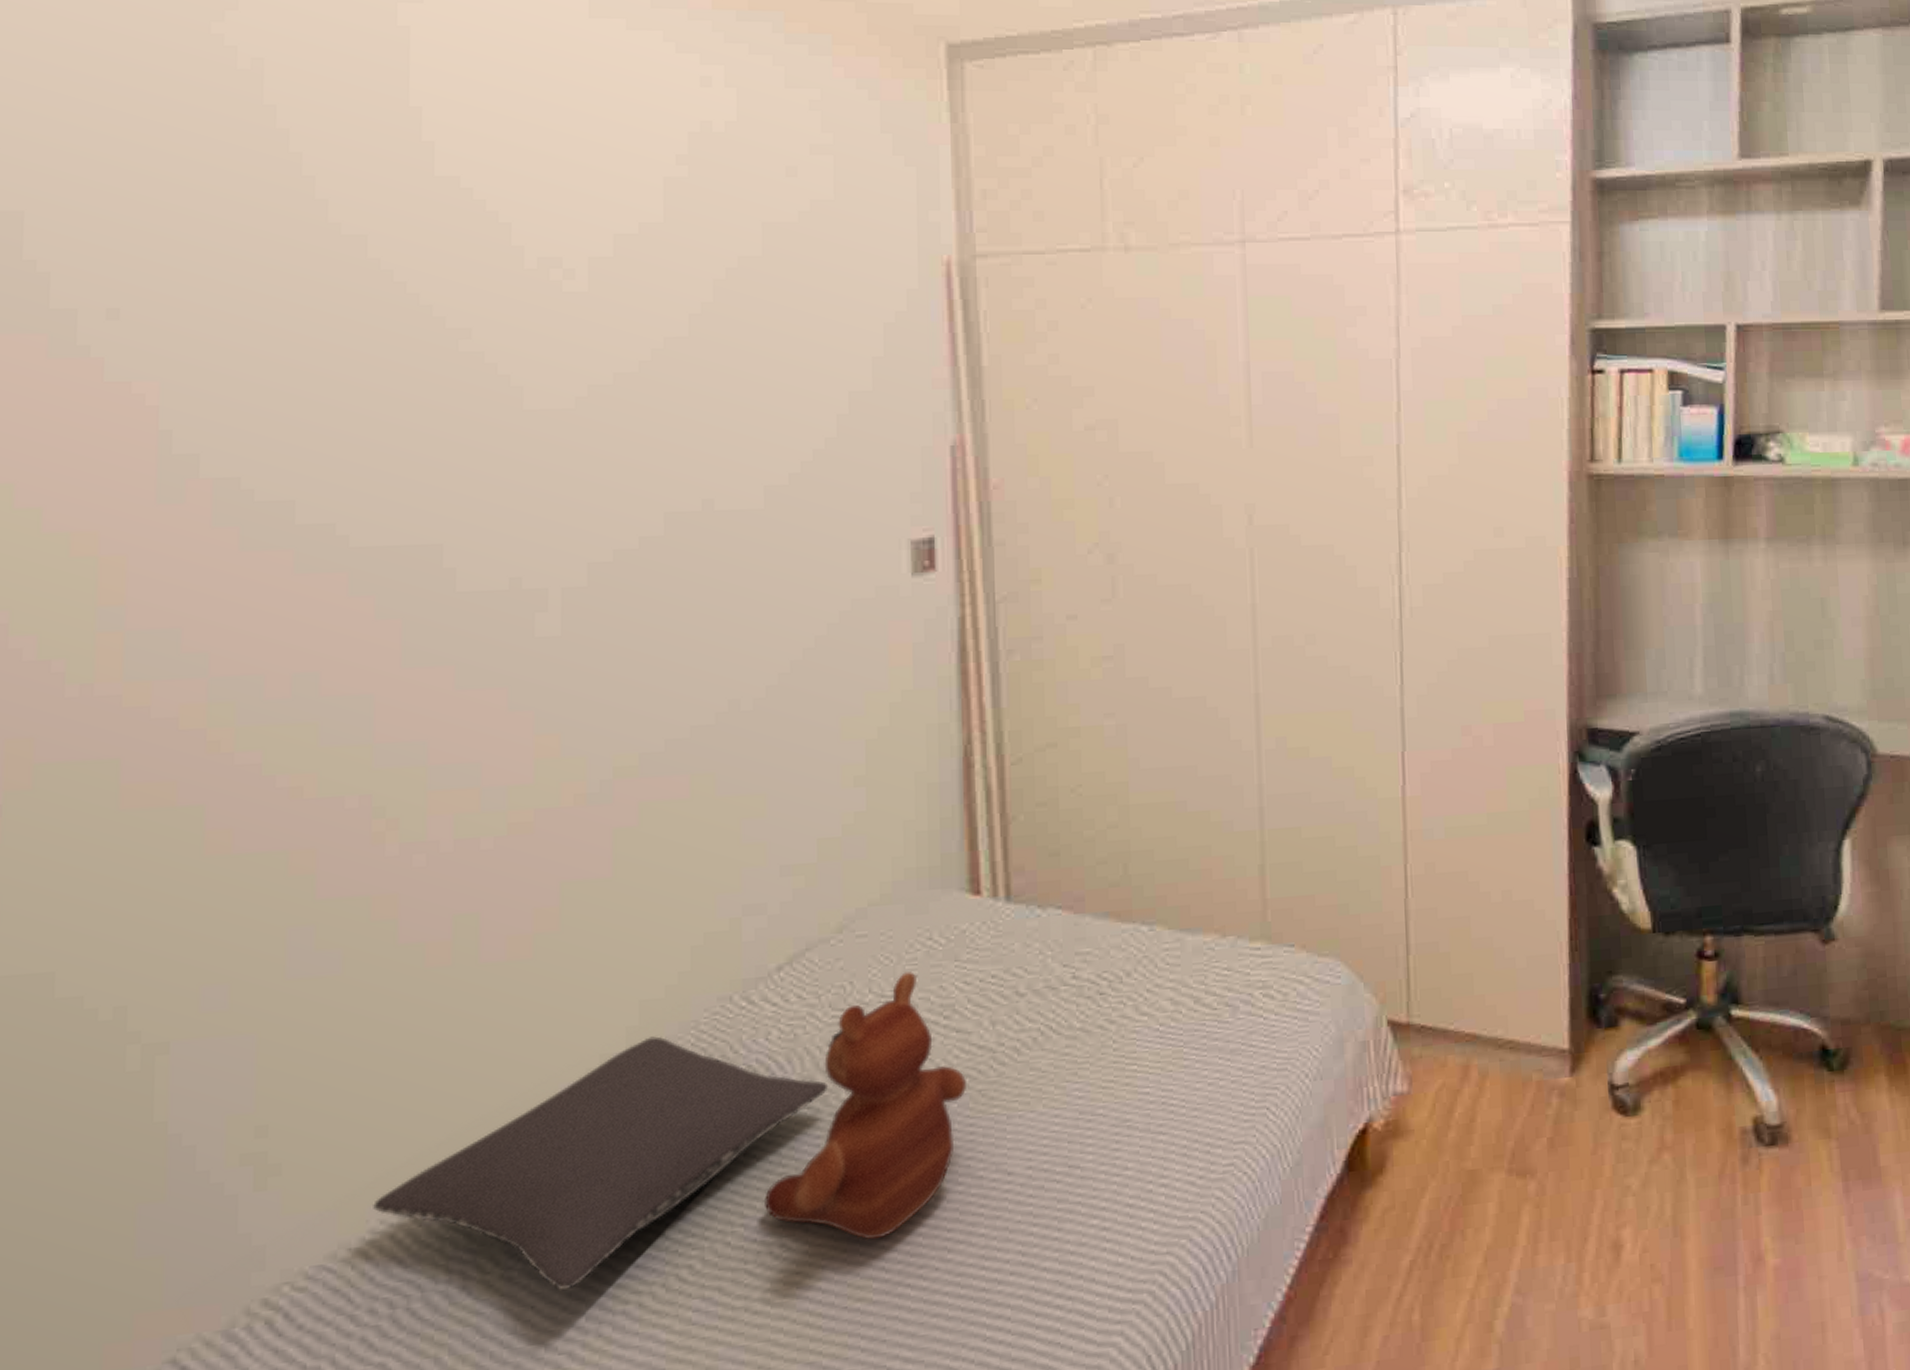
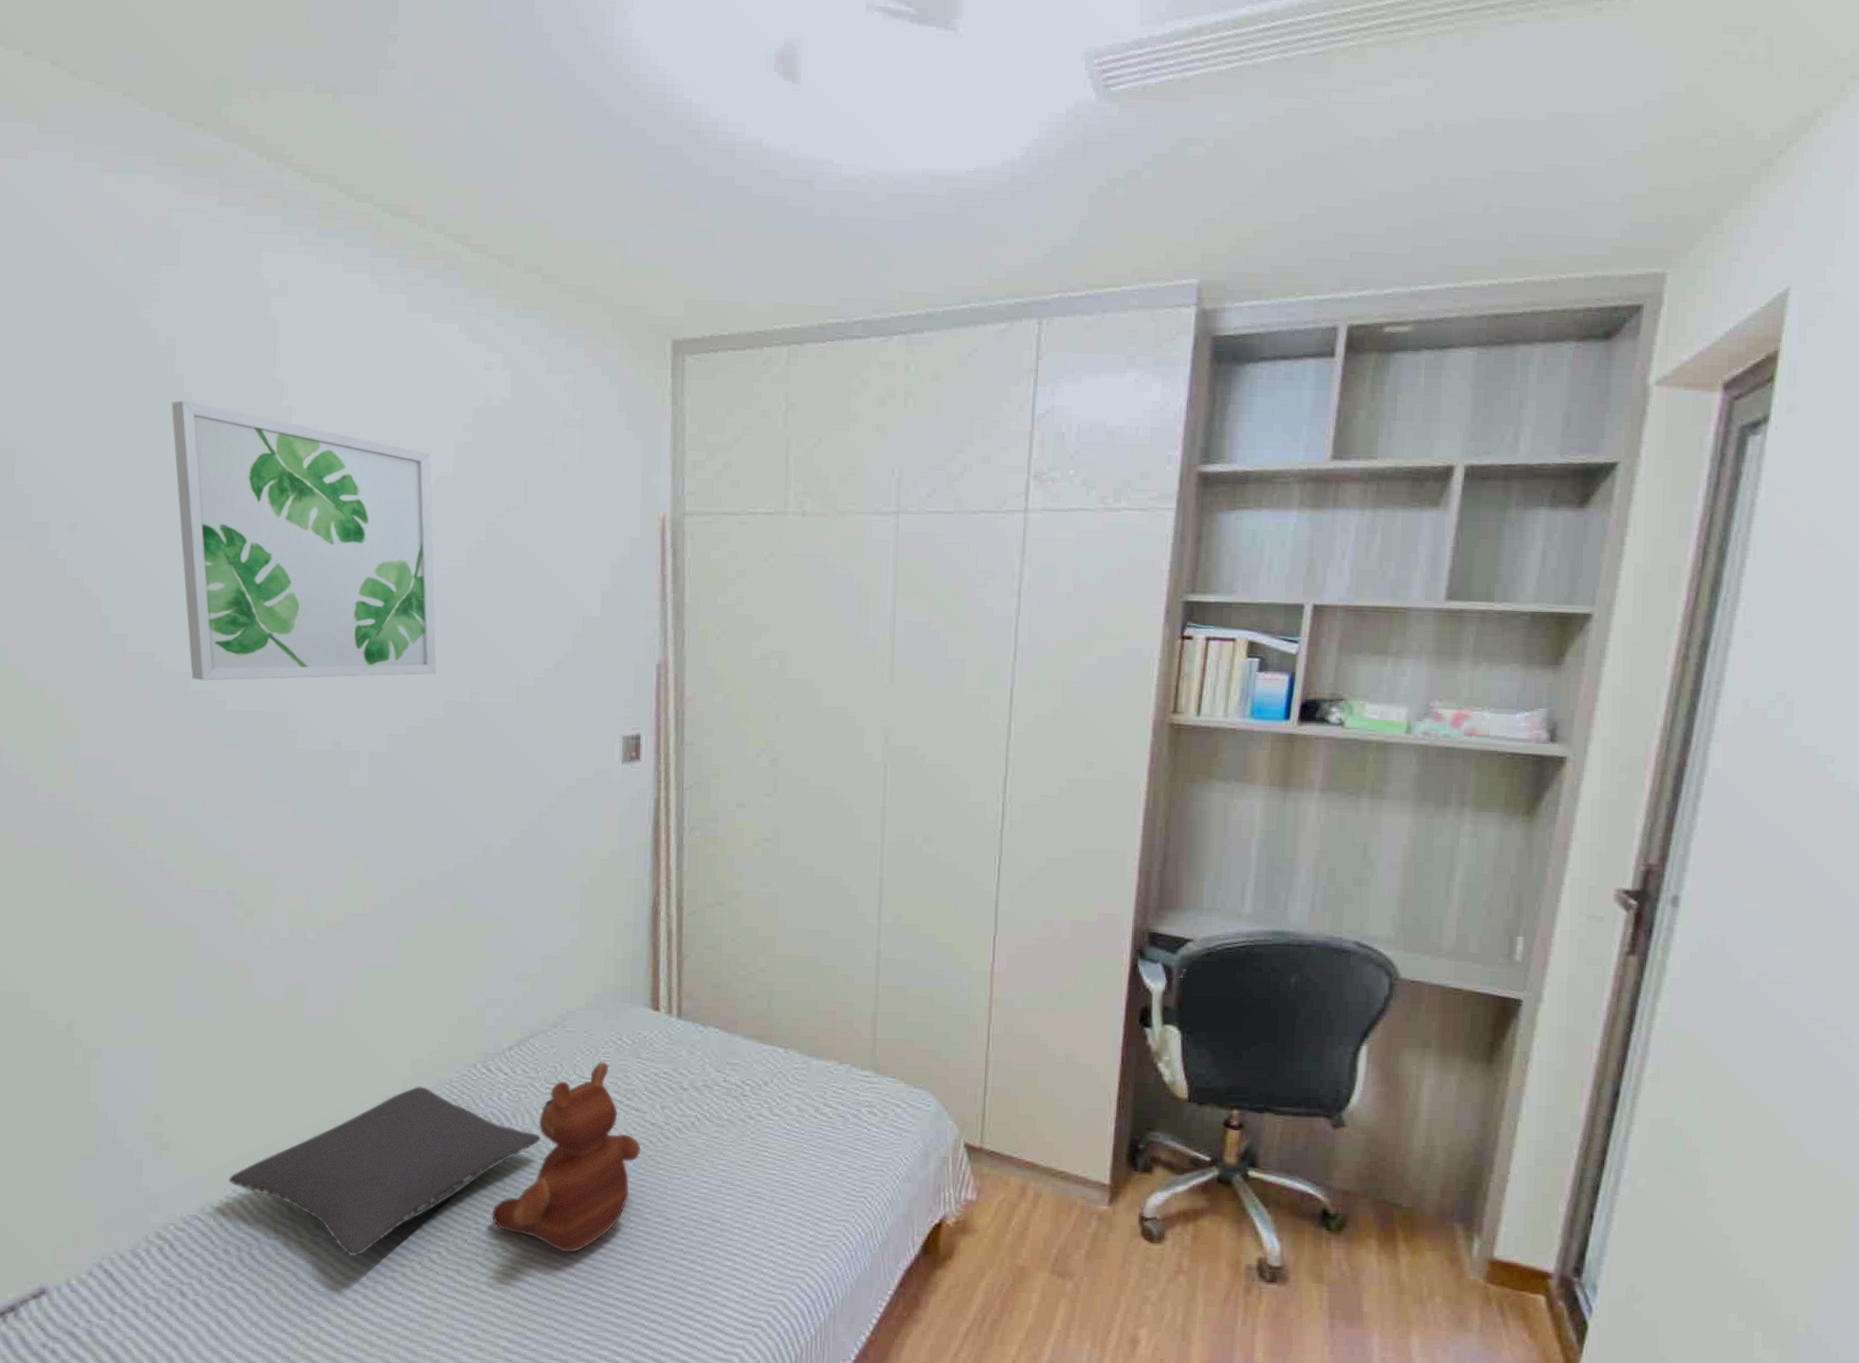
wall art: none [259,138,653,510] -> present [171,400,437,681]

